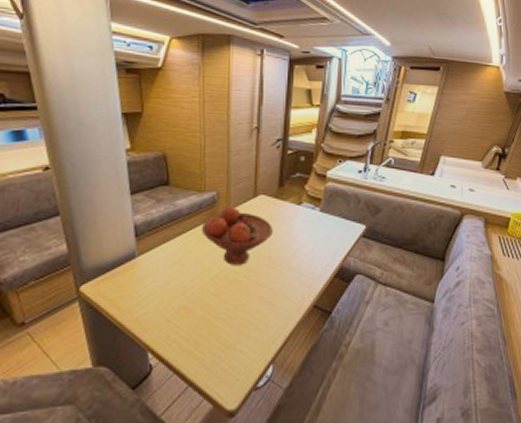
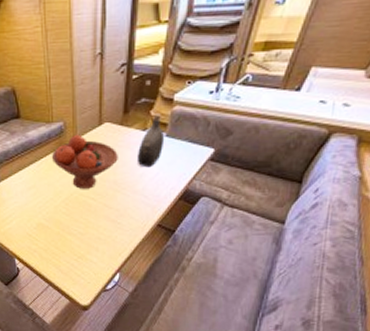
water jug: none [293,188,319,243] -> present [138,113,165,168]

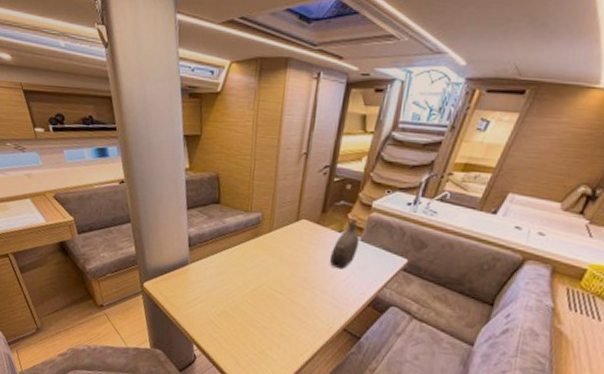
fruit bowl: present [51,134,118,189] -> none [245,226,312,283]

